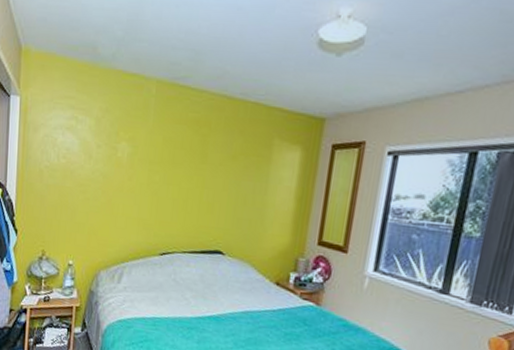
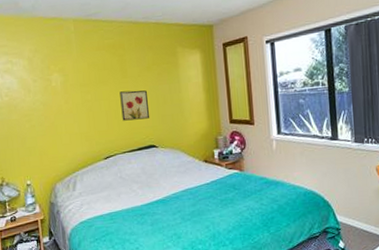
wall art: none [190,179,226,219] -> present [119,90,150,121]

